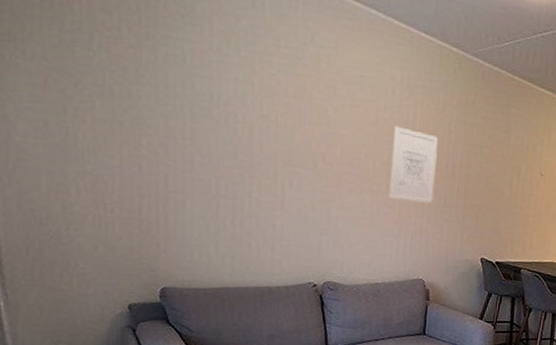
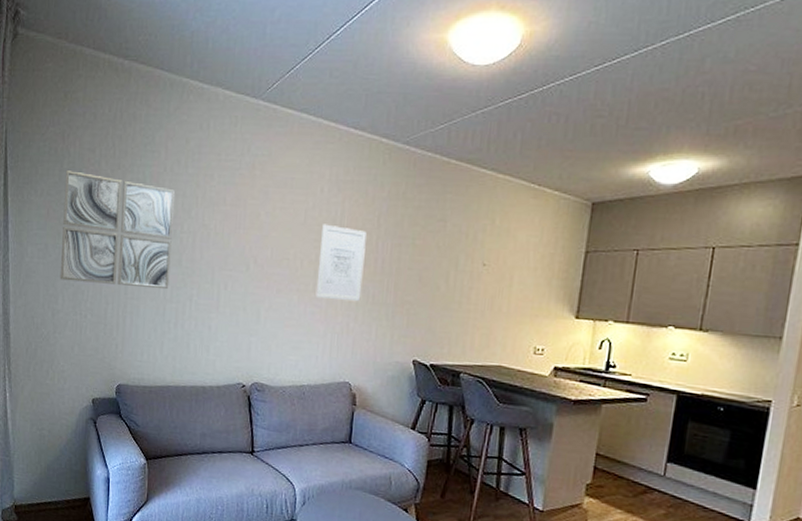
wall art: none [68,32,226,184] -> present [59,170,176,290]

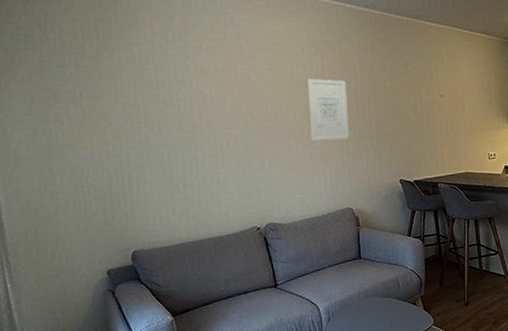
wall art: present [59,170,176,290] -> none [46,55,173,162]

